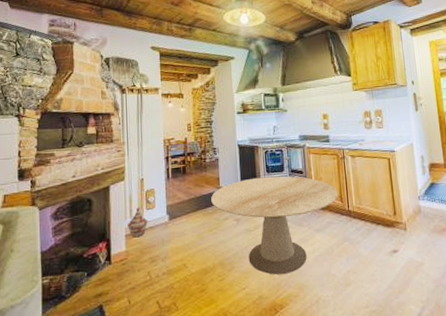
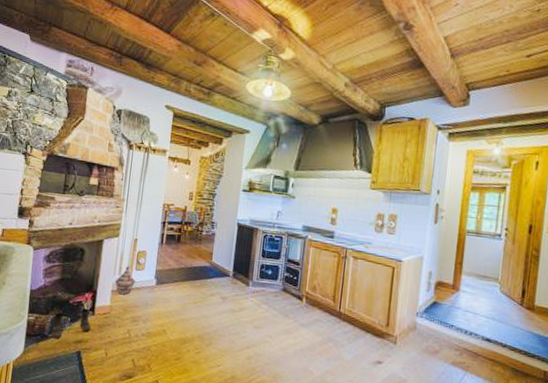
boots: none [68,259,110,298] -> present [52,308,91,339]
round table: present [211,175,339,275] -> none [201,259,332,361]

